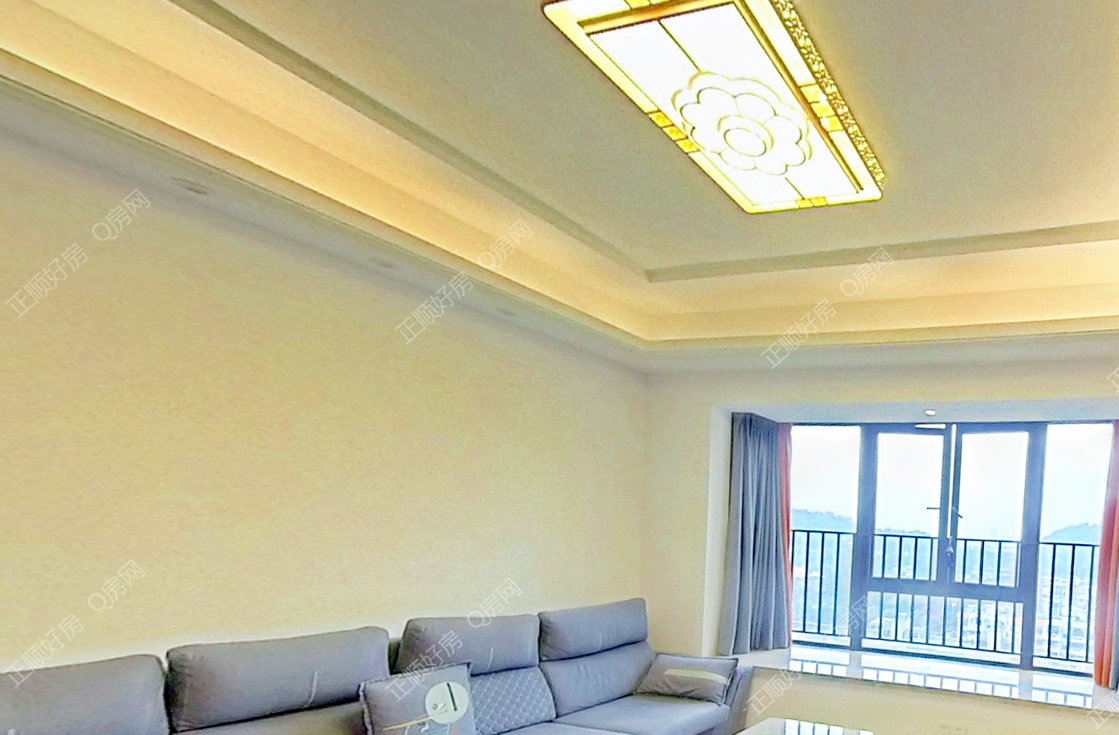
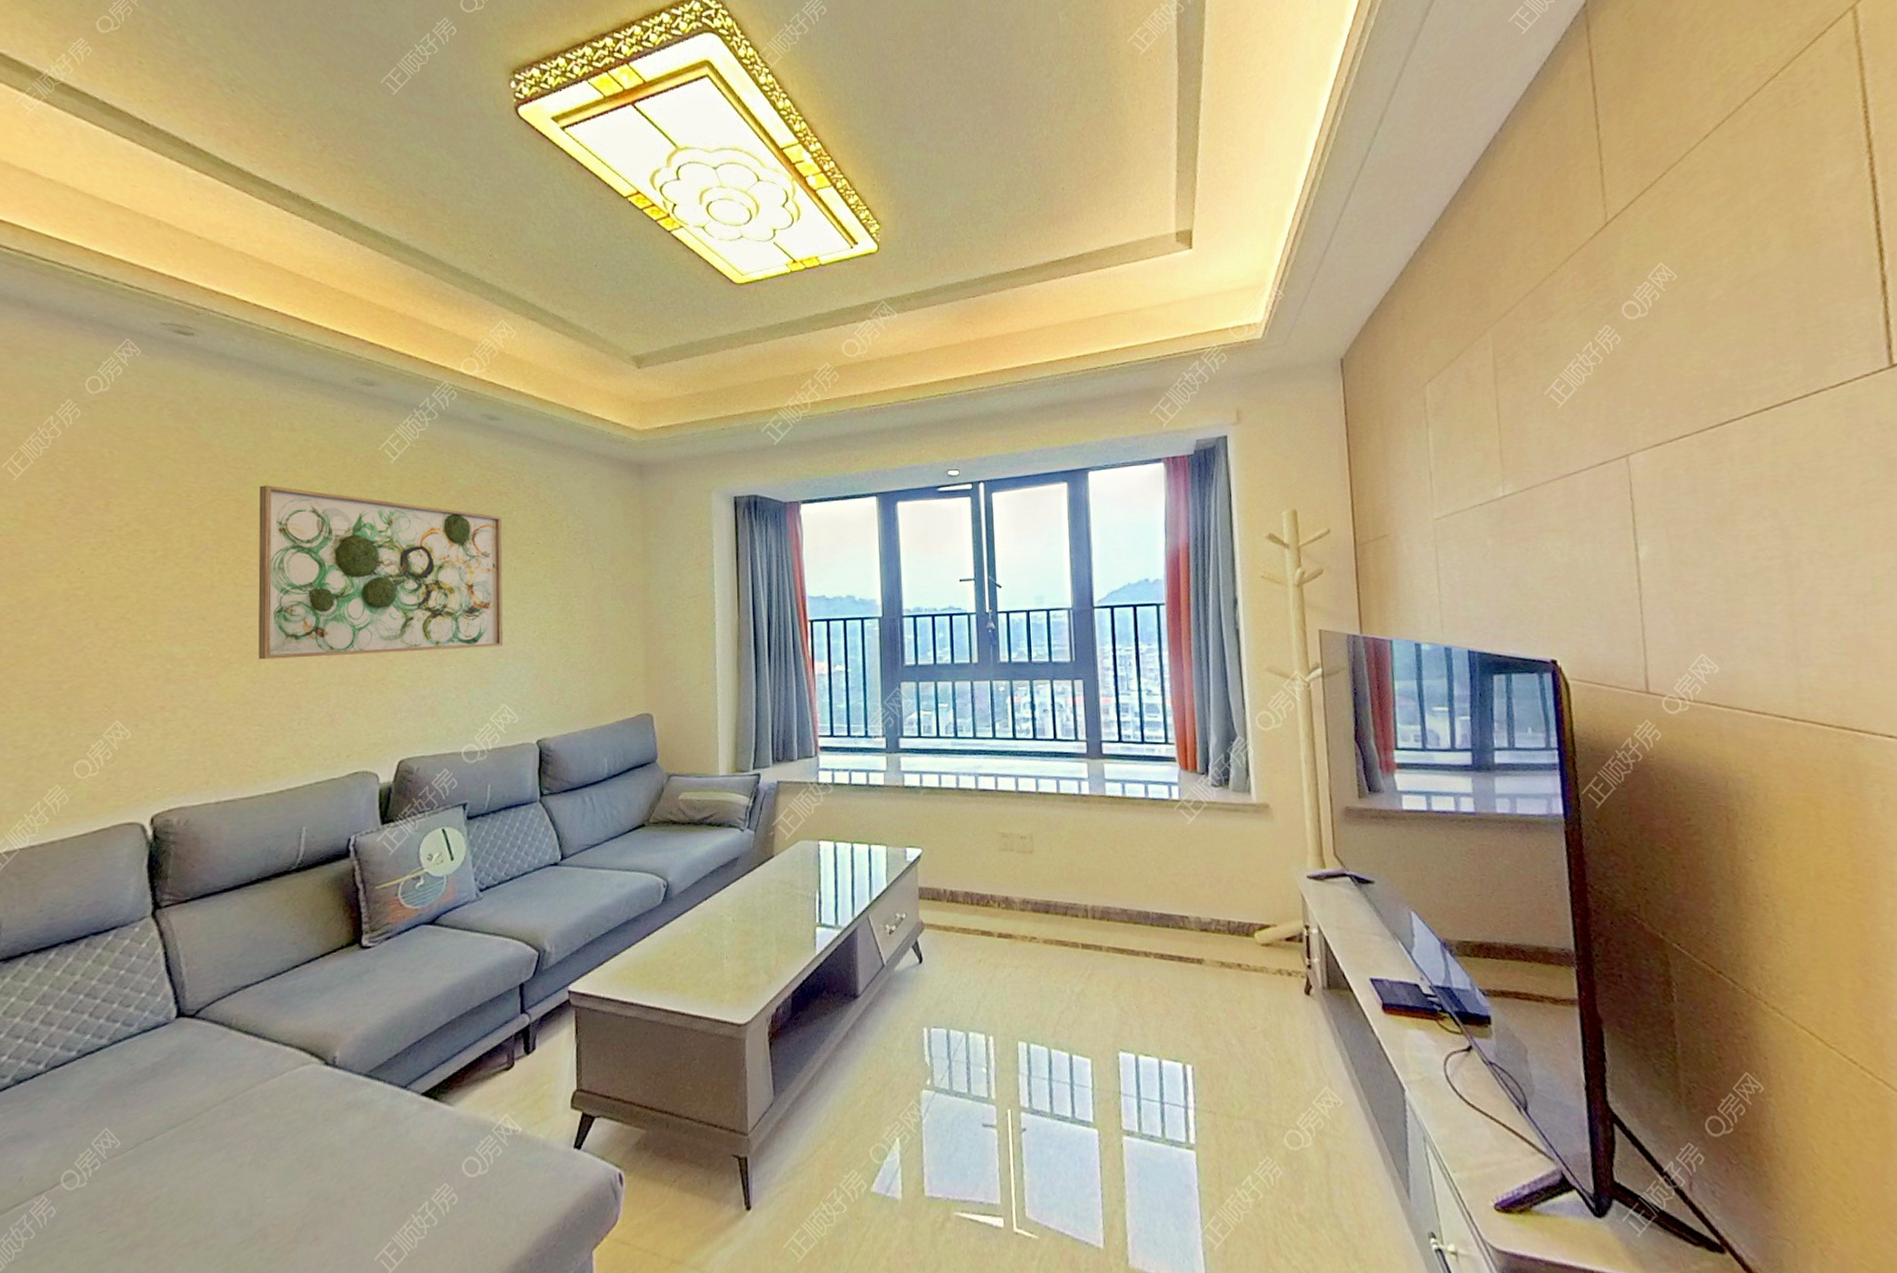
wall art: none [272,352,513,527] -> present [258,485,503,660]

